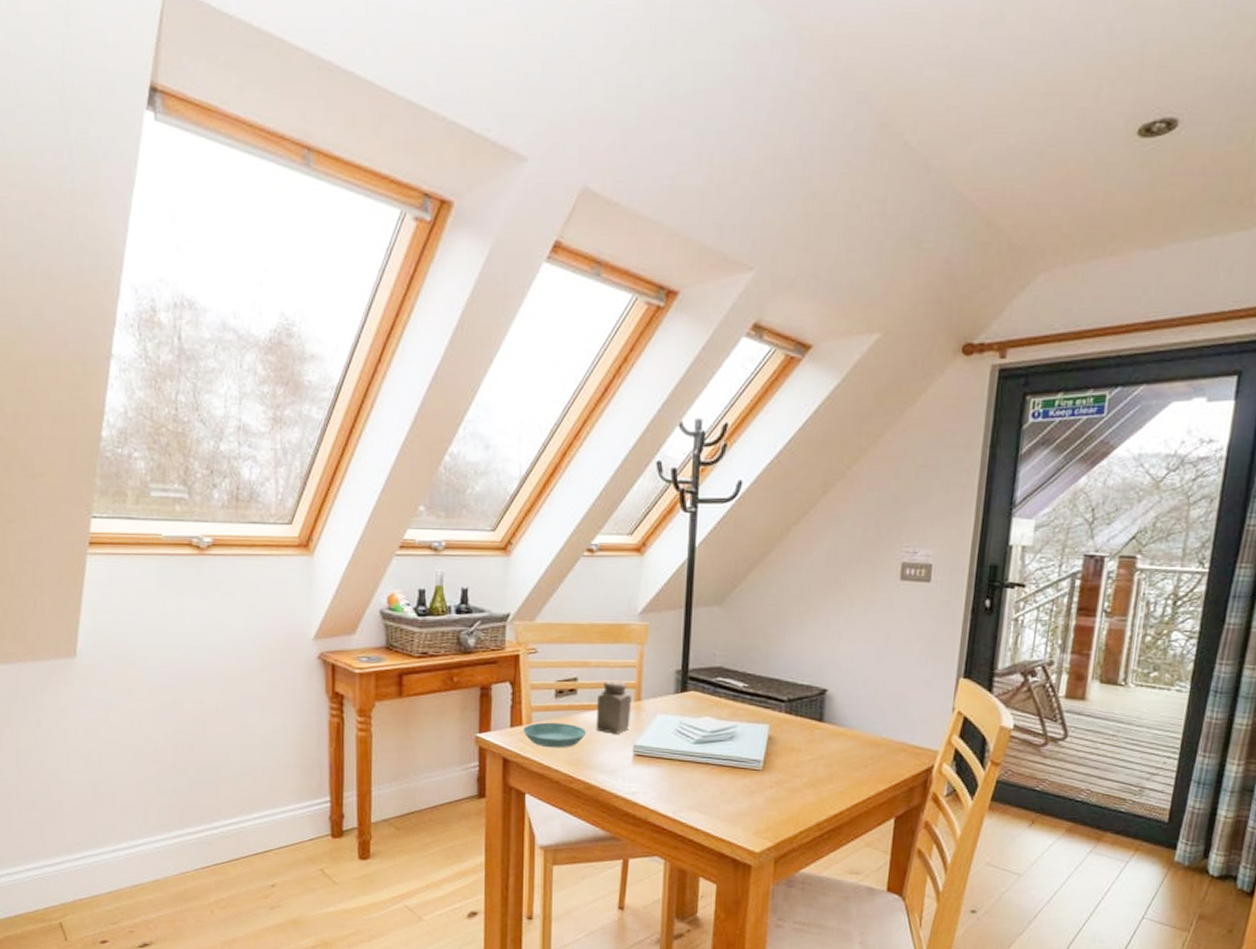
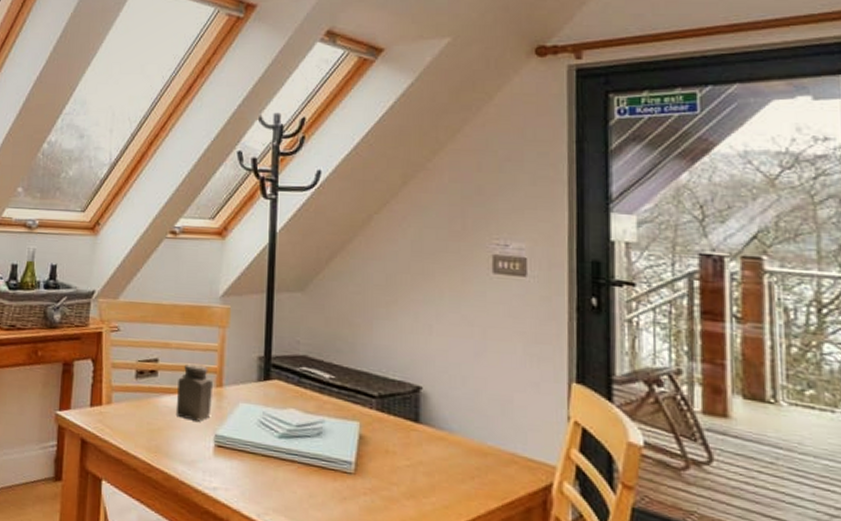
saucer: present [523,722,587,748] -> none [103,403,167,433]

